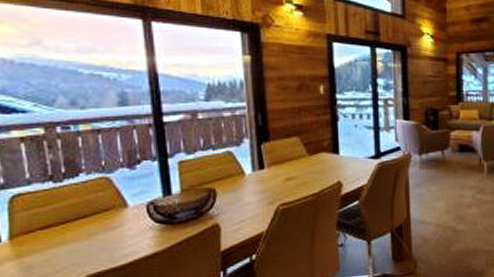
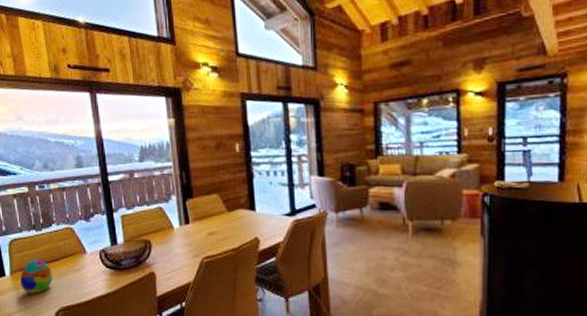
decorative egg: none [25,217,76,263] -> present [20,259,53,294]

